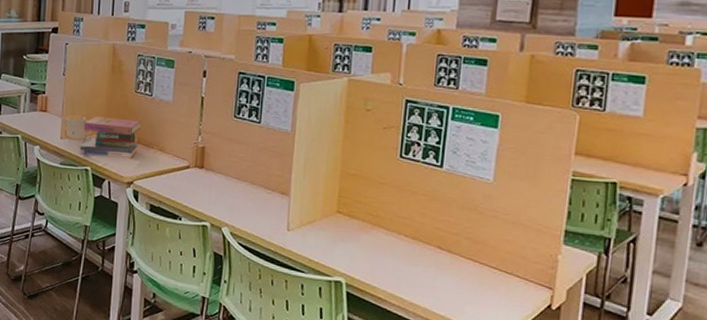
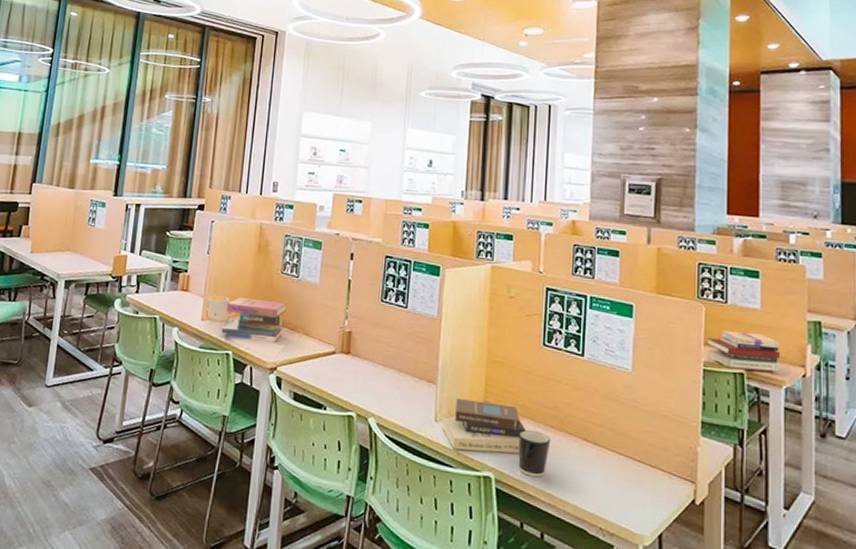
books: none [293,208,379,260] -> present [441,398,526,454]
mug: none [369,239,404,282] -> present [518,430,551,477]
books: none [578,139,661,182] -> present [707,330,781,373]

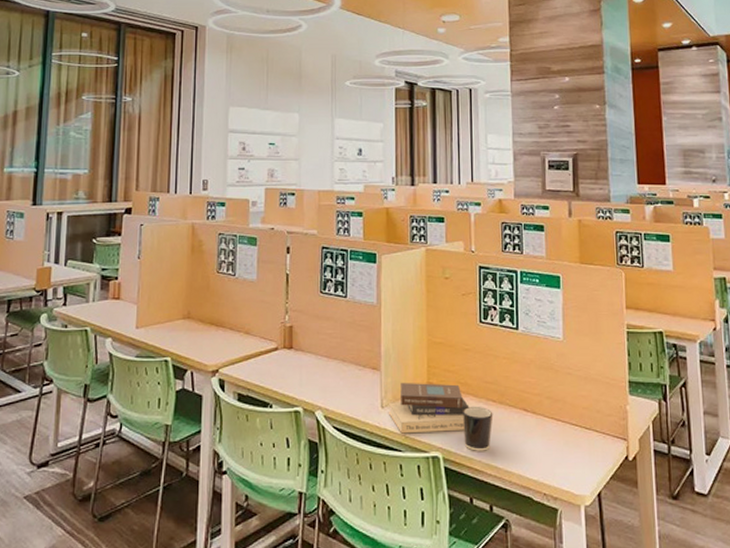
mug: present [206,296,236,323] -> none [140,301,172,329]
books: present [221,297,287,342] -> none [158,301,225,344]
books: present [707,330,781,373] -> none [628,293,694,329]

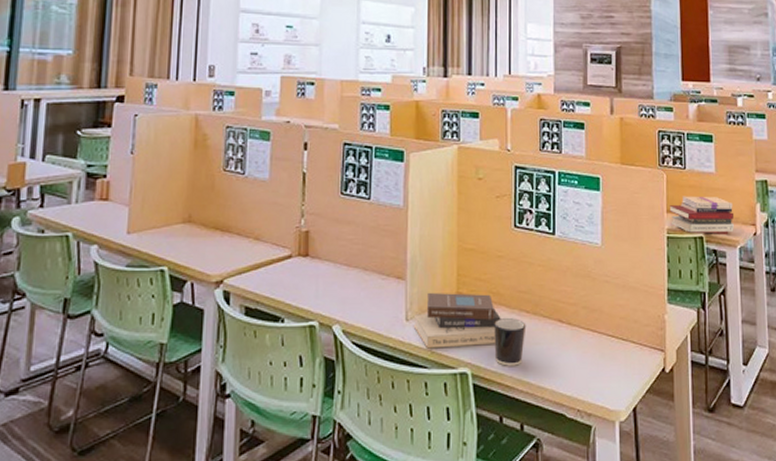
books: none [628,293,694,329] -> present [669,196,735,234]

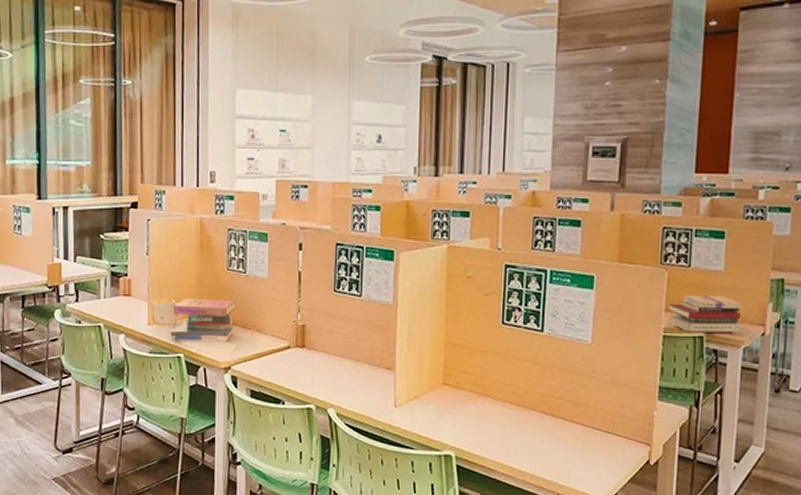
mug: none [133,203,170,235] -> present [151,298,183,326]
books: none [153,203,232,252] -> present [170,299,236,341]
books: present [413,292,501,349] -> none [401,382,486,433]
mug: present [494,318,526,366] -> none [478,408,510,451]

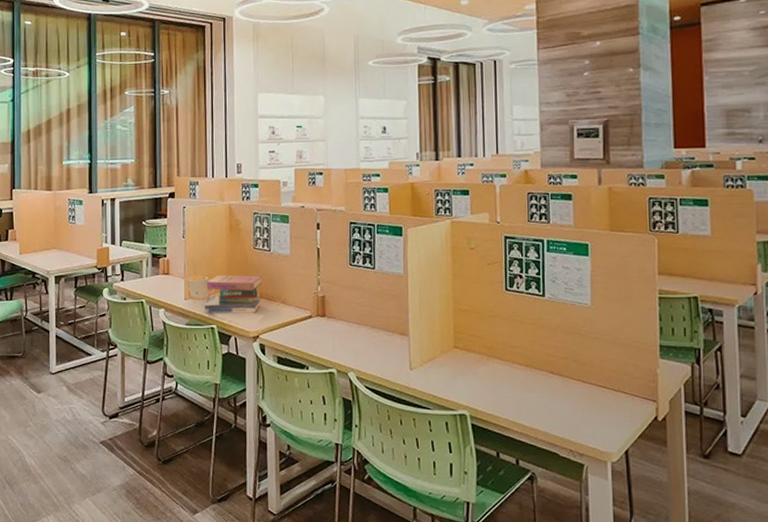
books: present [668,294,742,334] -> none [661,258,733,294]

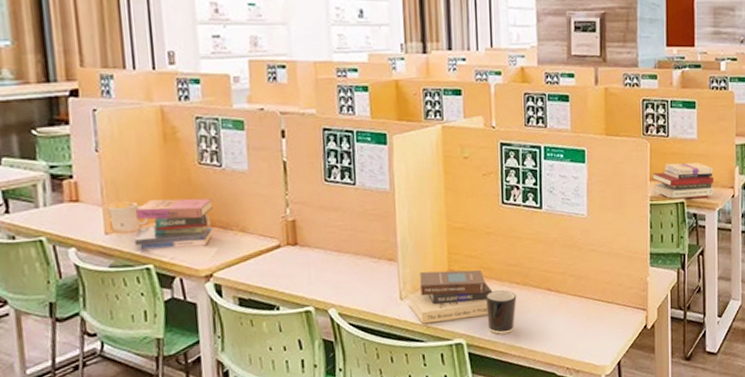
books: none [416,346,496,393] -> present [407,269,493,324]
mug: none [489,369,519,410] -> present [486,290,517,334]
books: none [661,258,733,294] -> present [652,162,715,199]

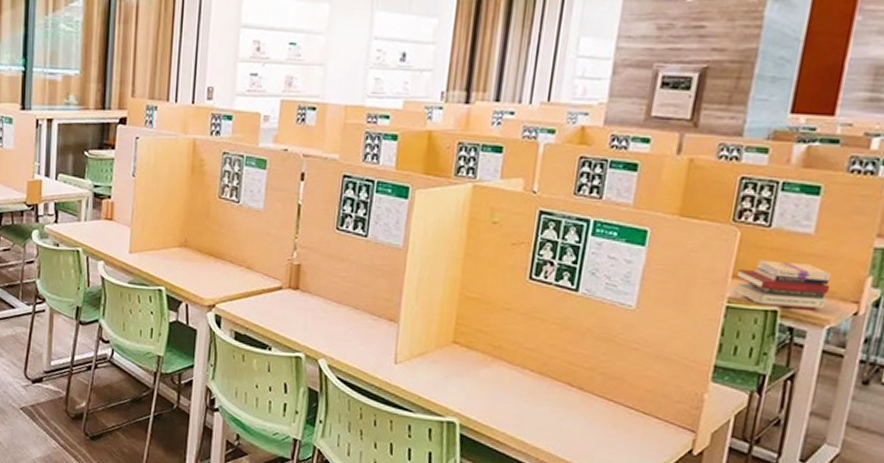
mug: present [107,201,149,235] -> none [134,225,167,256]
books: present [134,198,214,250] -> none [152,227,226,277]
books: present [407,269,493,324] -> none [401,338,501,398]
mug: present [486,290,517,334] -> none [487,373,529,423]

